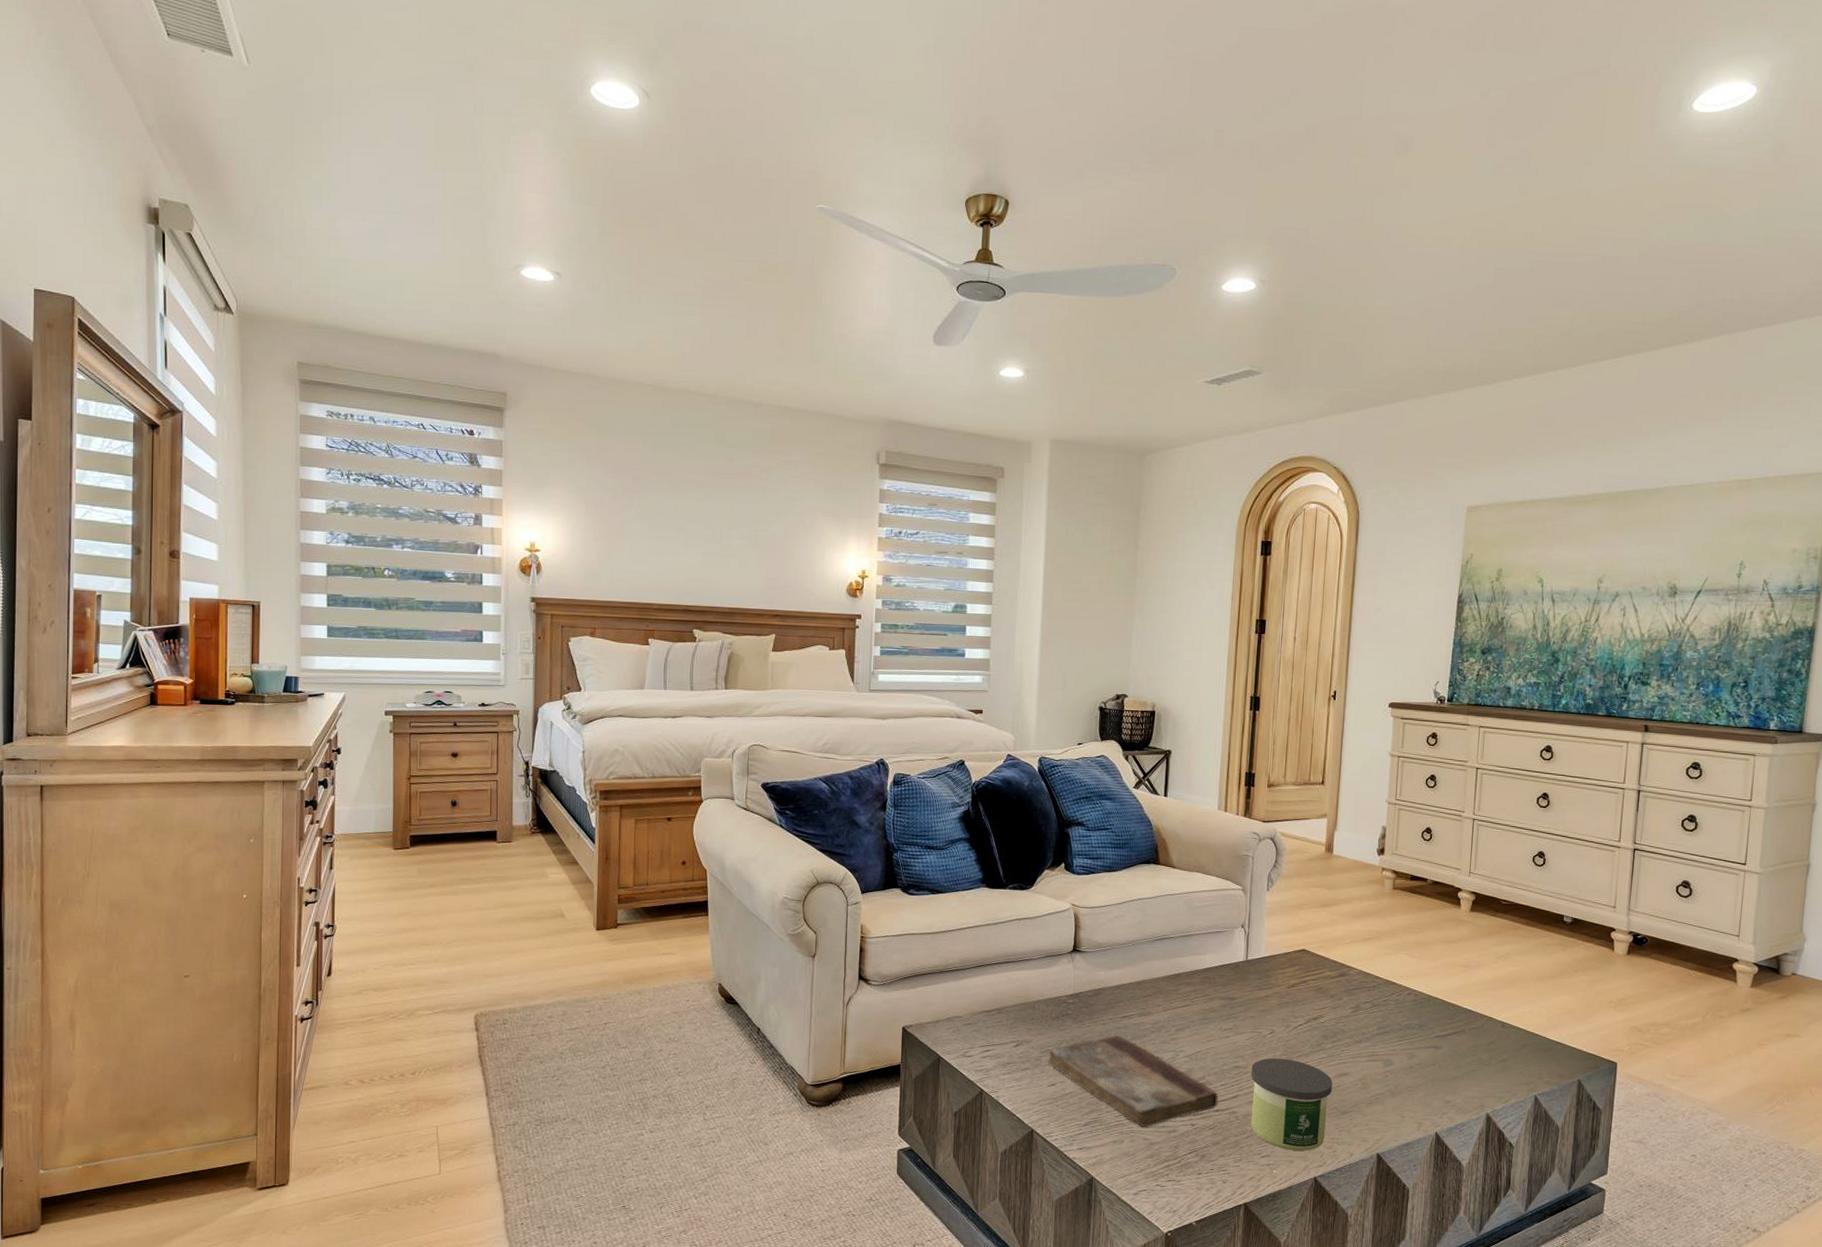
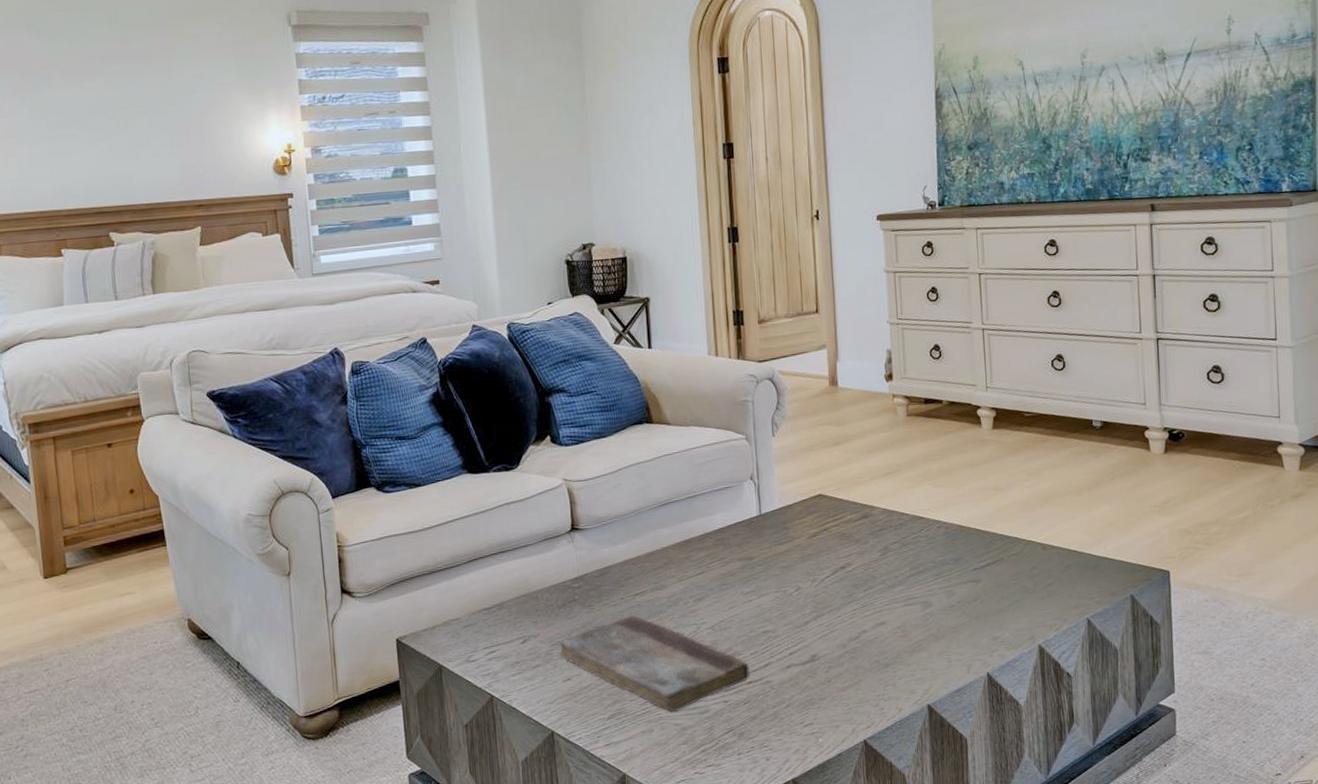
candle: present [1251,1058,1333,1151] -> none [780,615,871,715]

